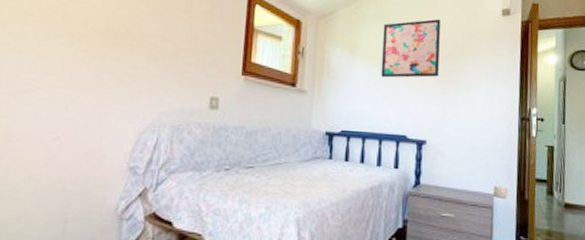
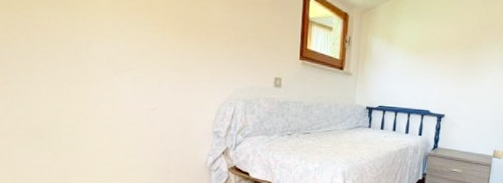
wall art: present [381,19,441,78] -> none [412,14,465,64]

